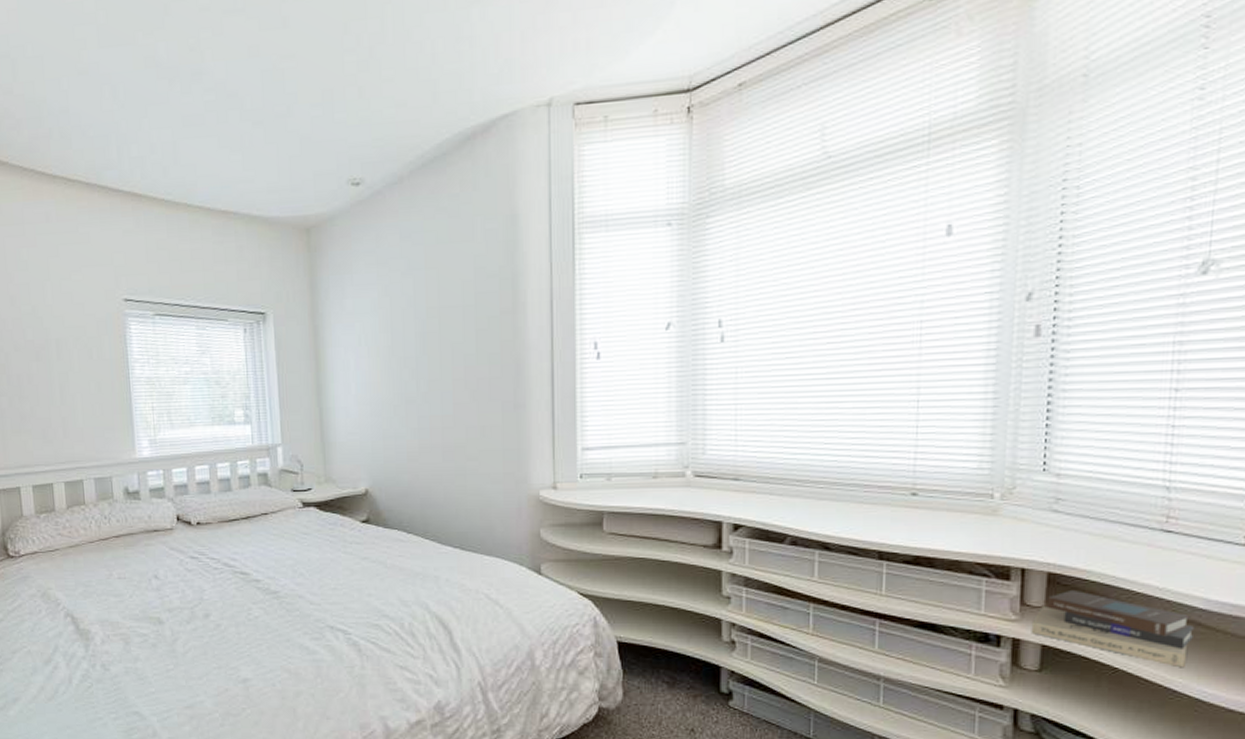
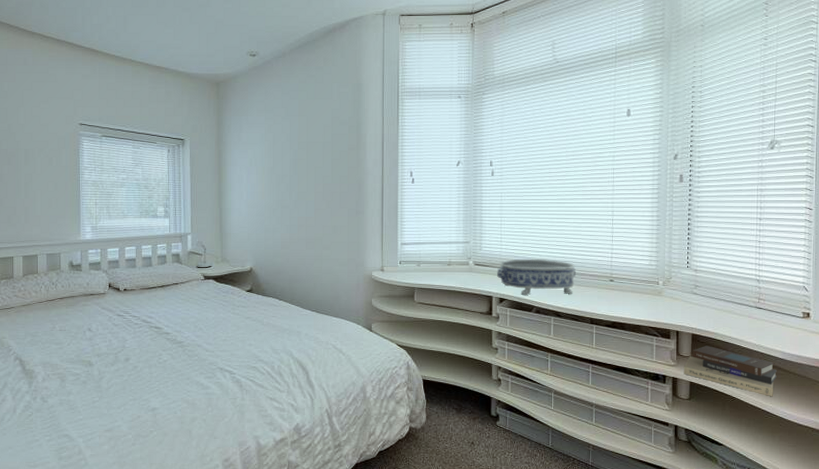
decorative bowl: none [728,464,857,520] -> present [496,258,577,296]

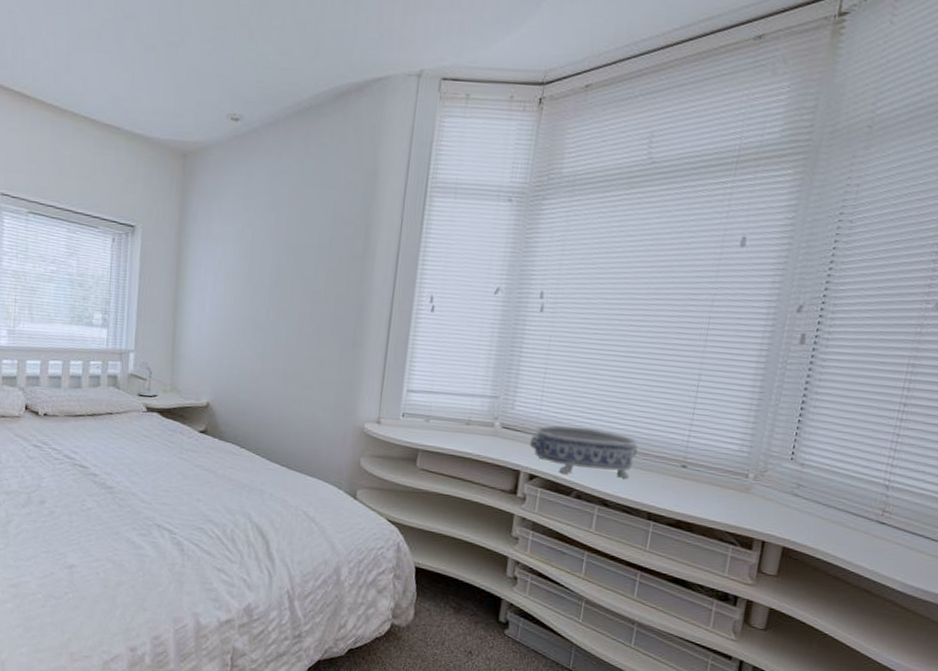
books: present [683,346,778,397] -> none [762,564,892,640]

